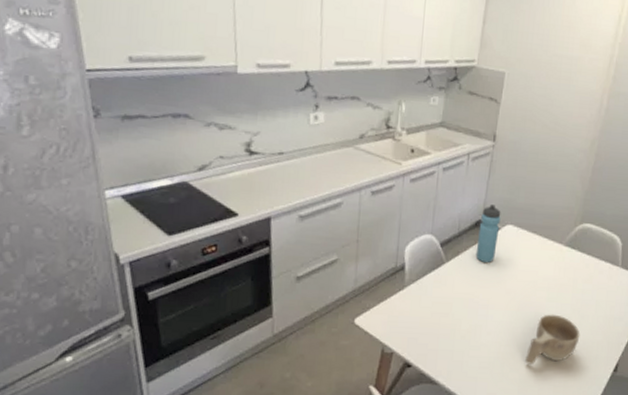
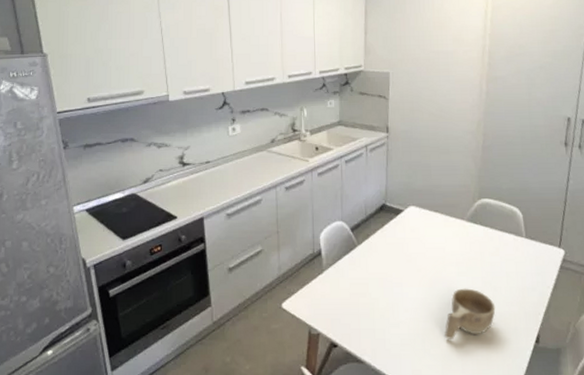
water bottle: present [475,204,501,263] -> none [384,189,403,243]

